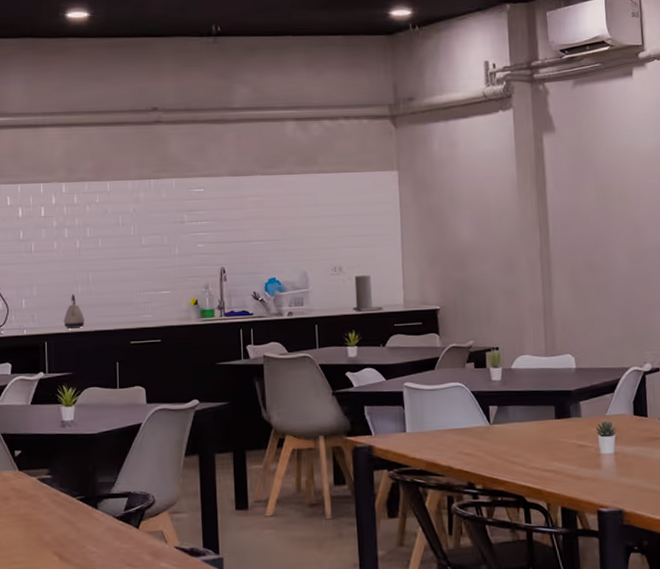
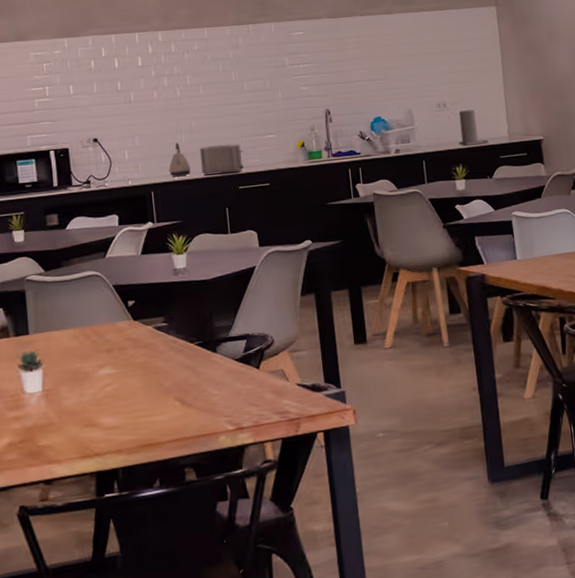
toaster: none [94,297,137,329] -> present [199,143,244,176]

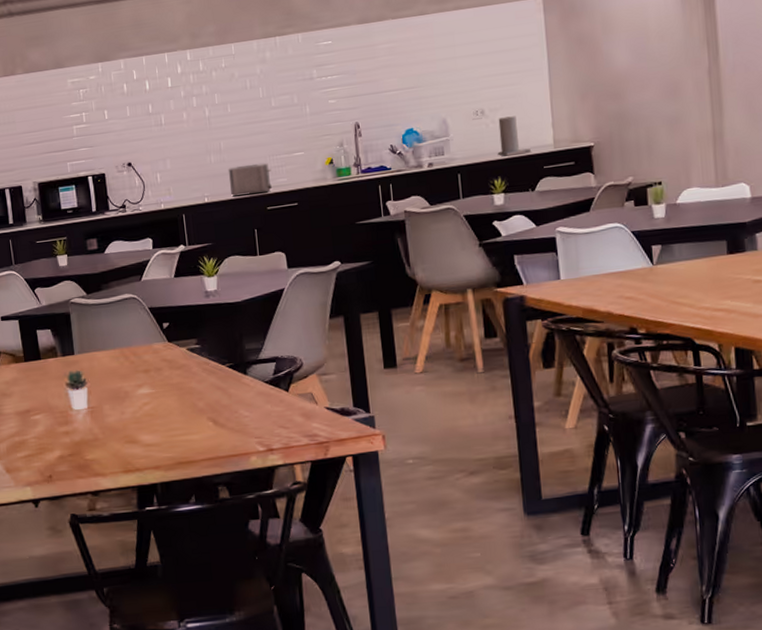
kettle: present [168,142,191,177] -> none [198,164,221,199]

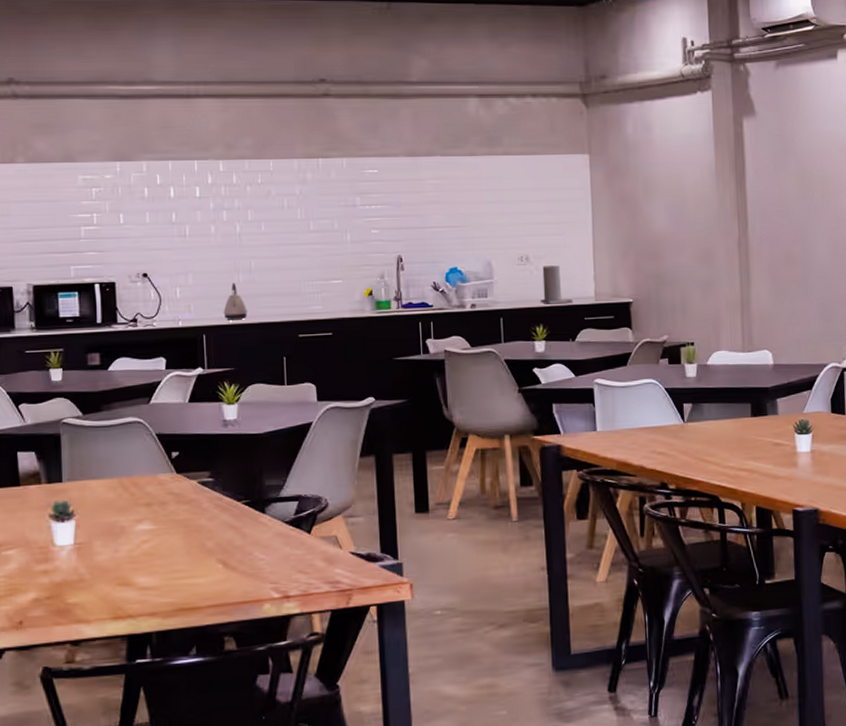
kettle: none [198,164,221,199] -> present [223,283,248,320]
toaster: present [228,162,272,197] -> none [257,287,306,320]

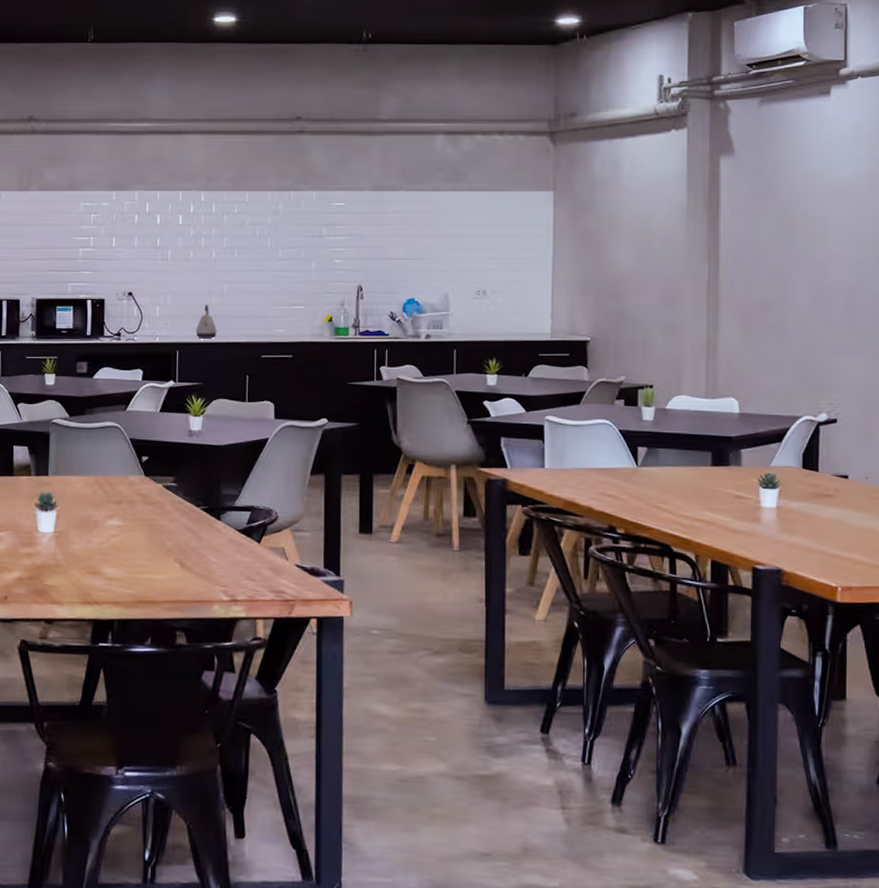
paper towel: present [540,265,573,304] -> none [494,300,528,339]

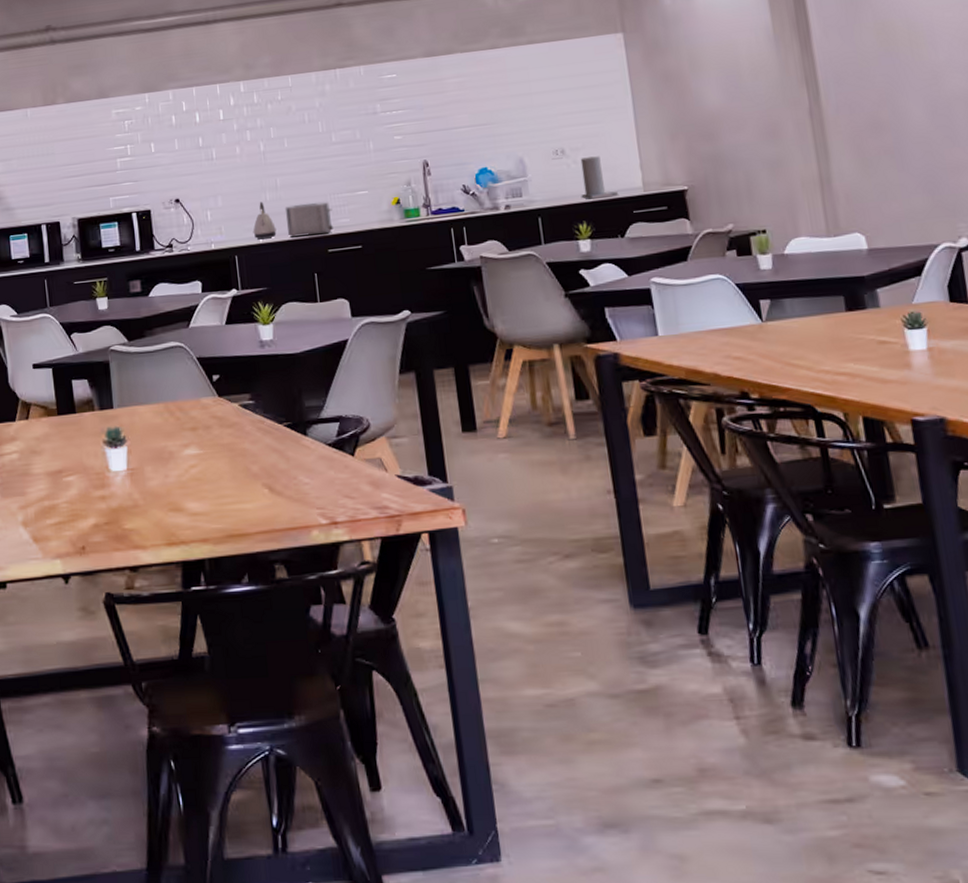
toaster: none [226,310,270,341] -> present [284,201,333,238]
paper towel: none [494,300,528,339] -> present [580,156,618,199]

